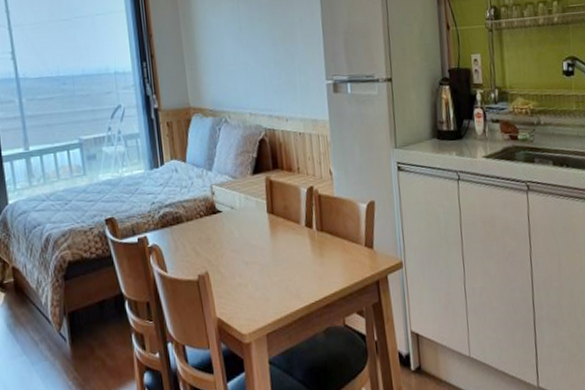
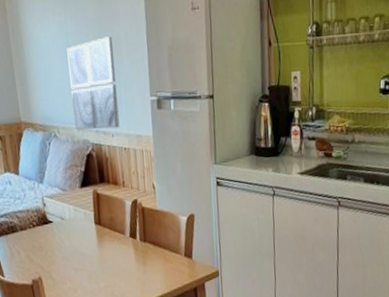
wall art: none [239,21,295,115] -> present [67,36,120,130]

